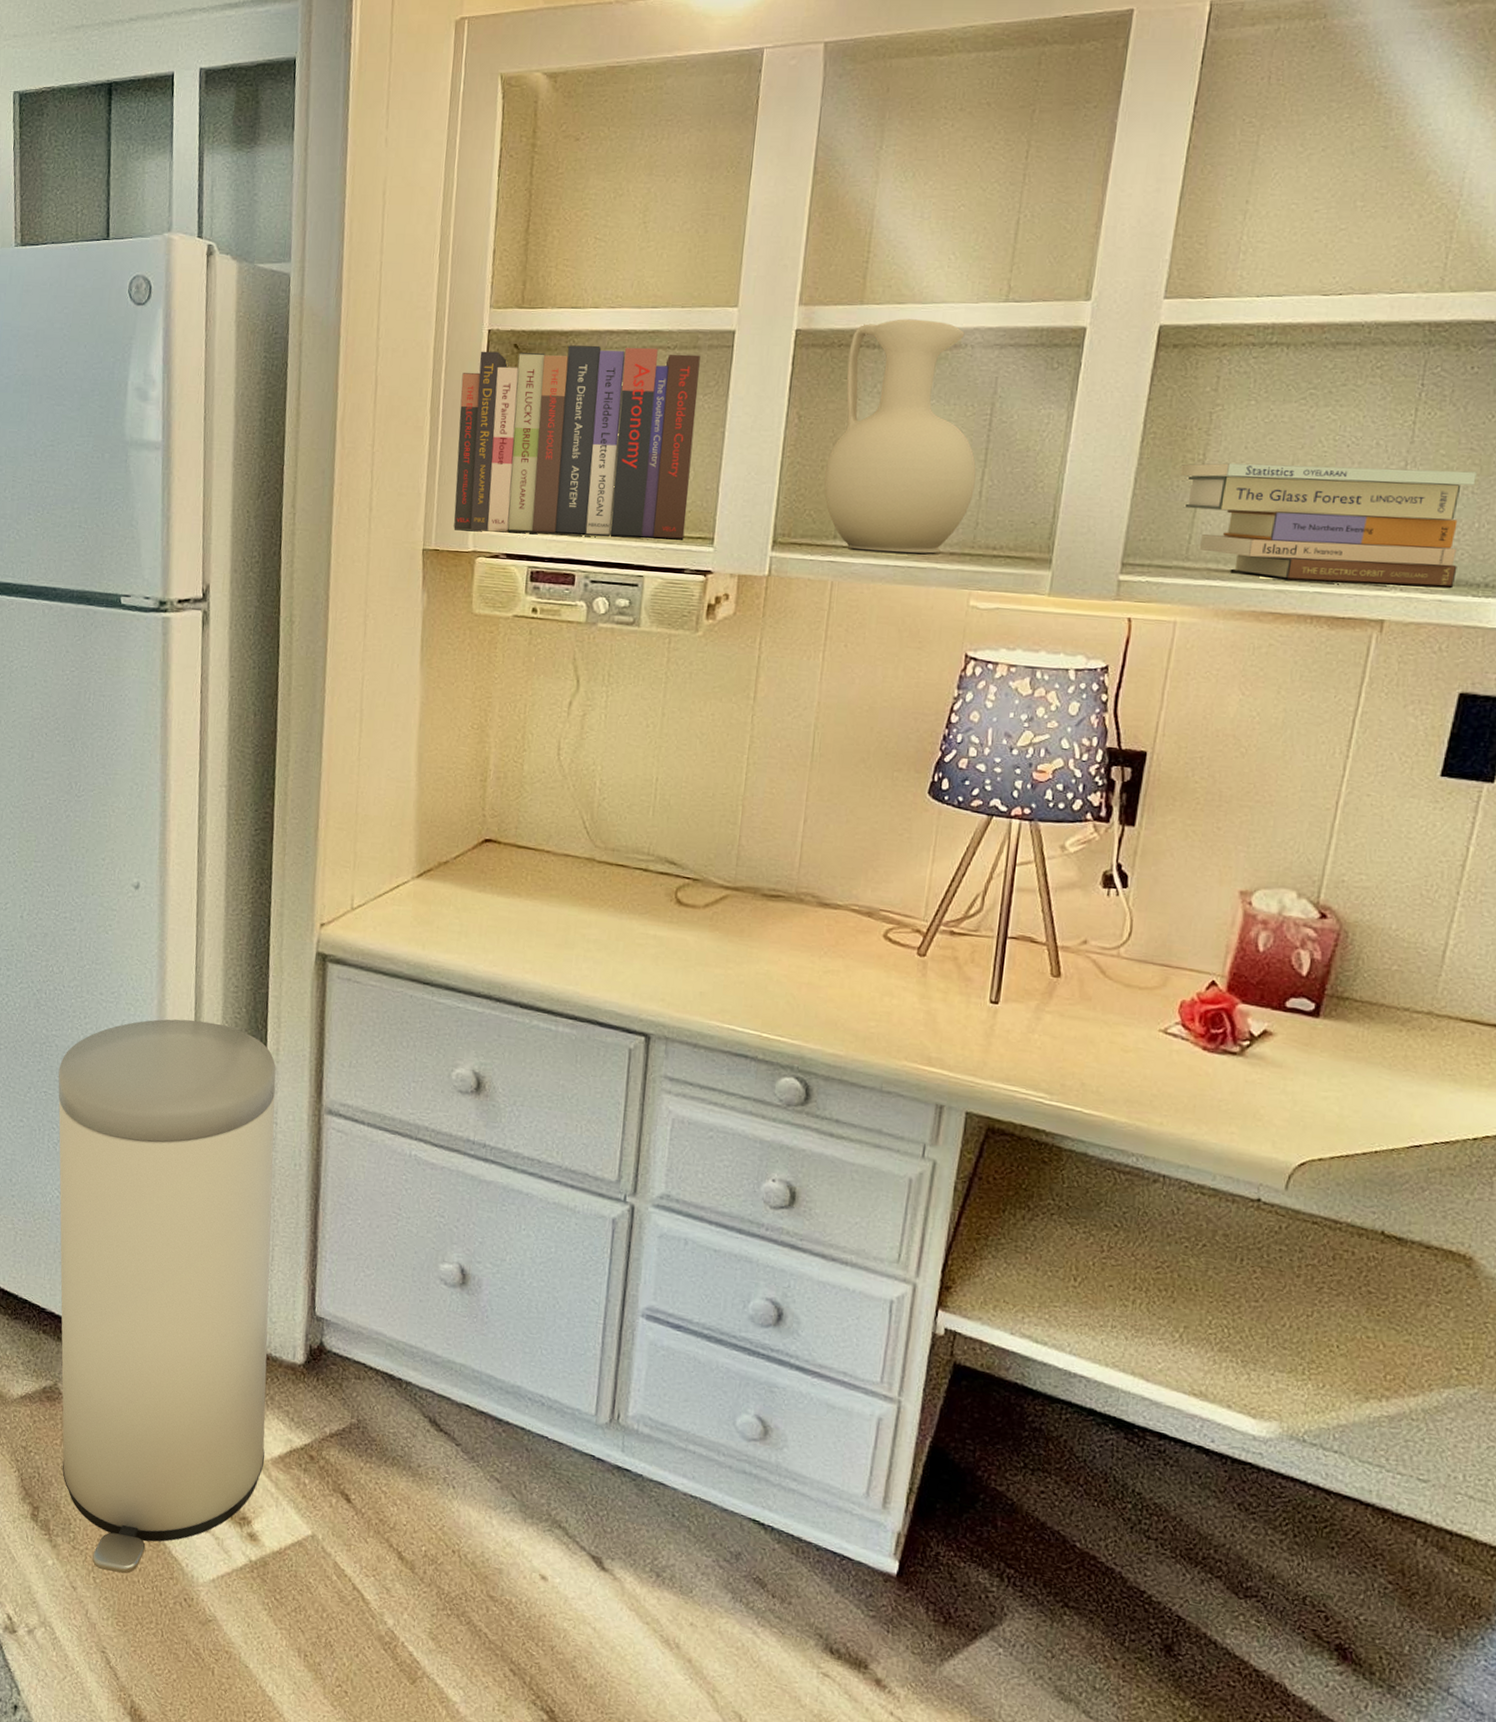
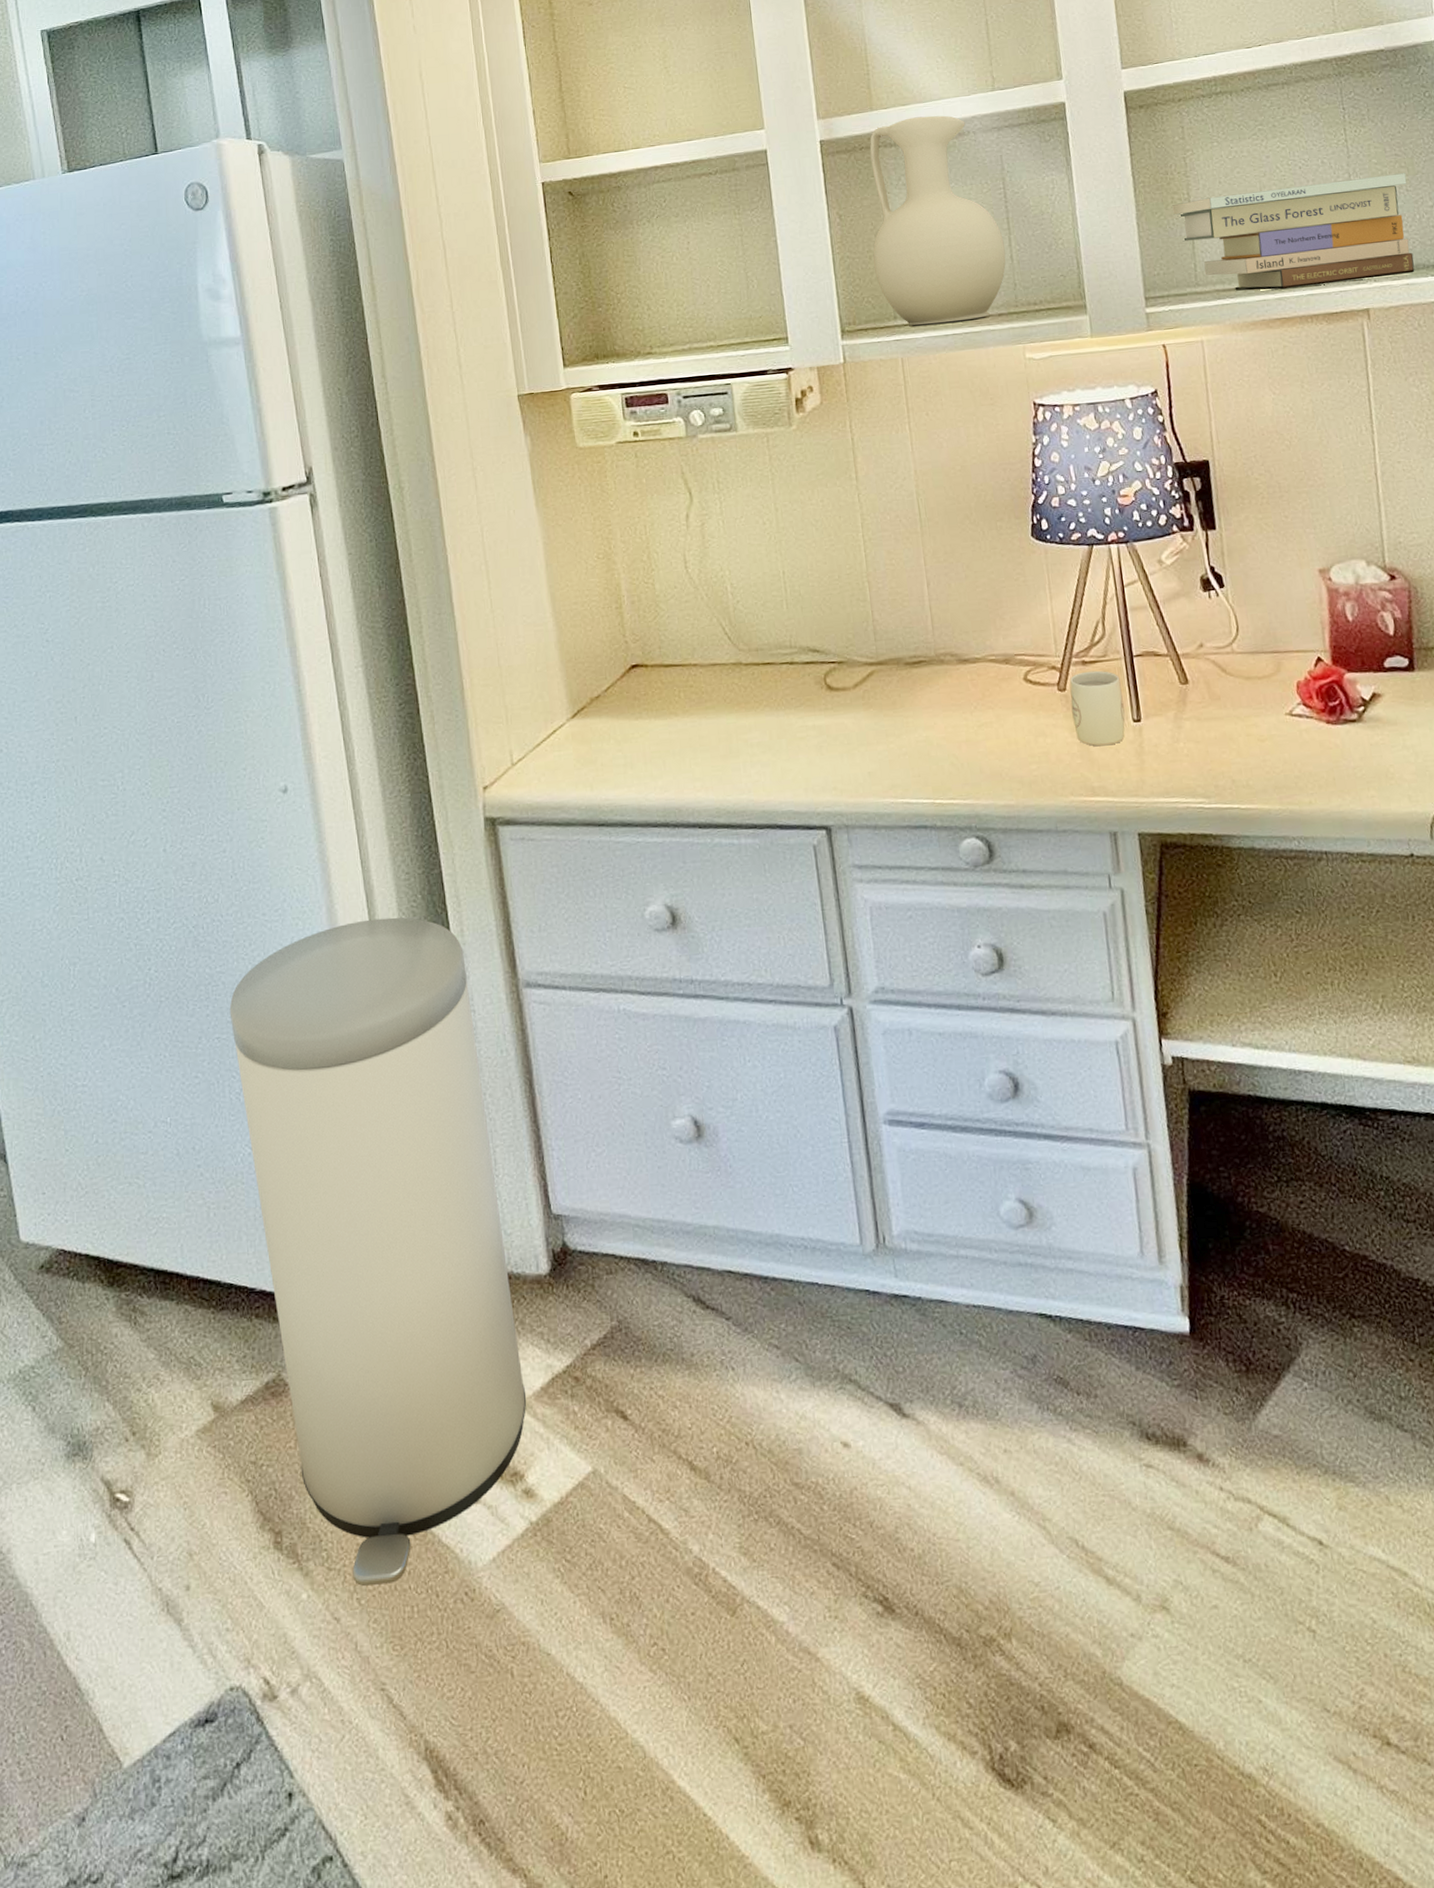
books: present [453,345,701,541] -> none [525,175,761,371]
mug: none [925,941,987,1021] -> present [1069,670,1126,747]

